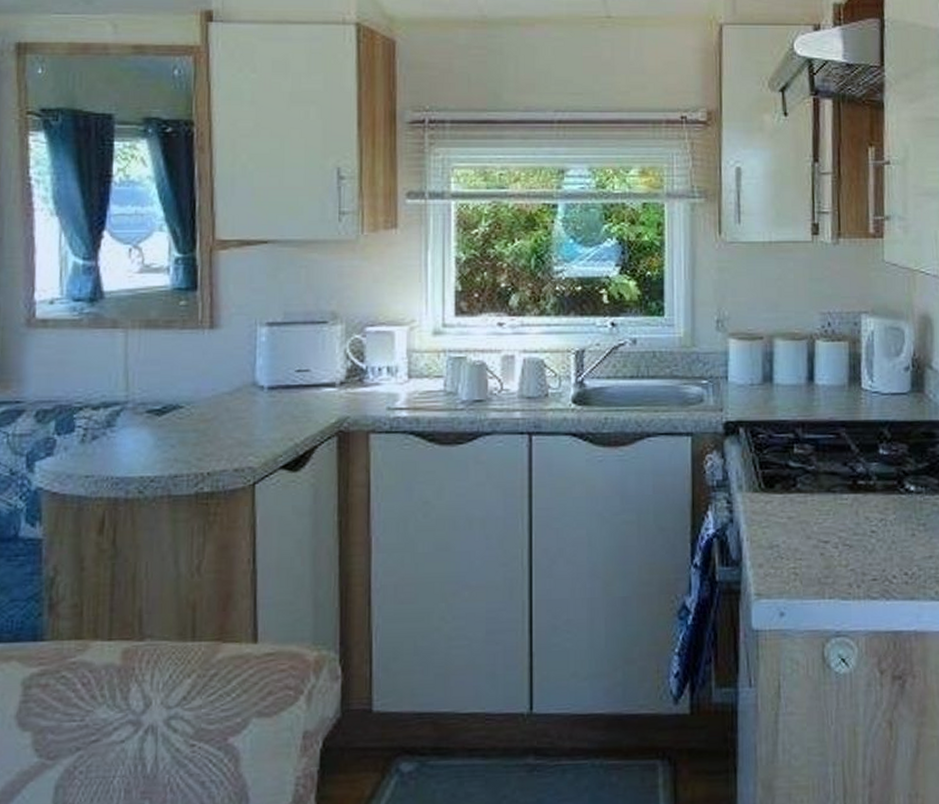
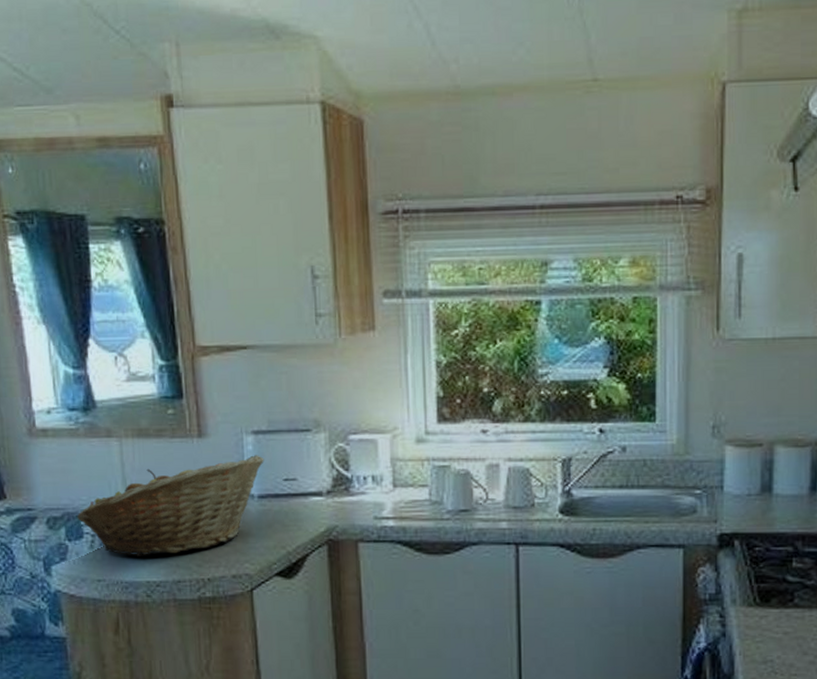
fruit basket: none [70,346,277,450] -> present [77,455,264,556]

